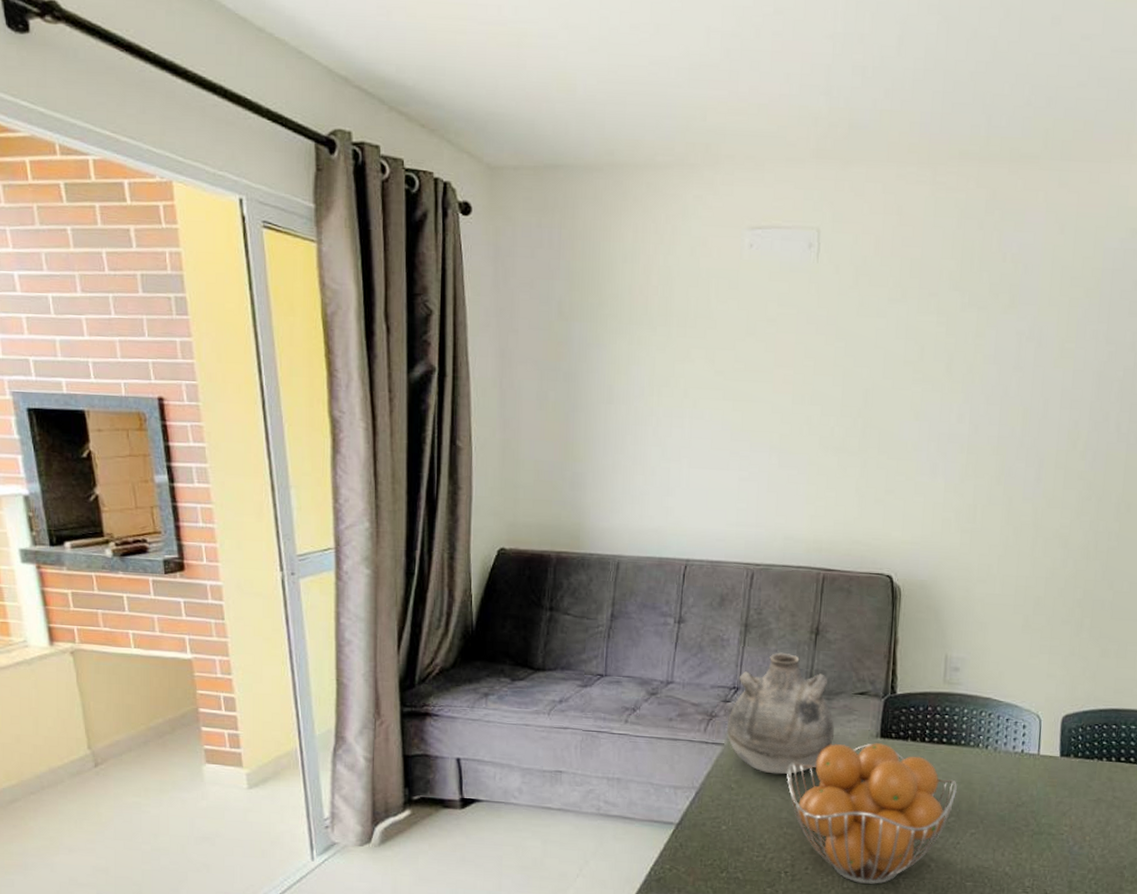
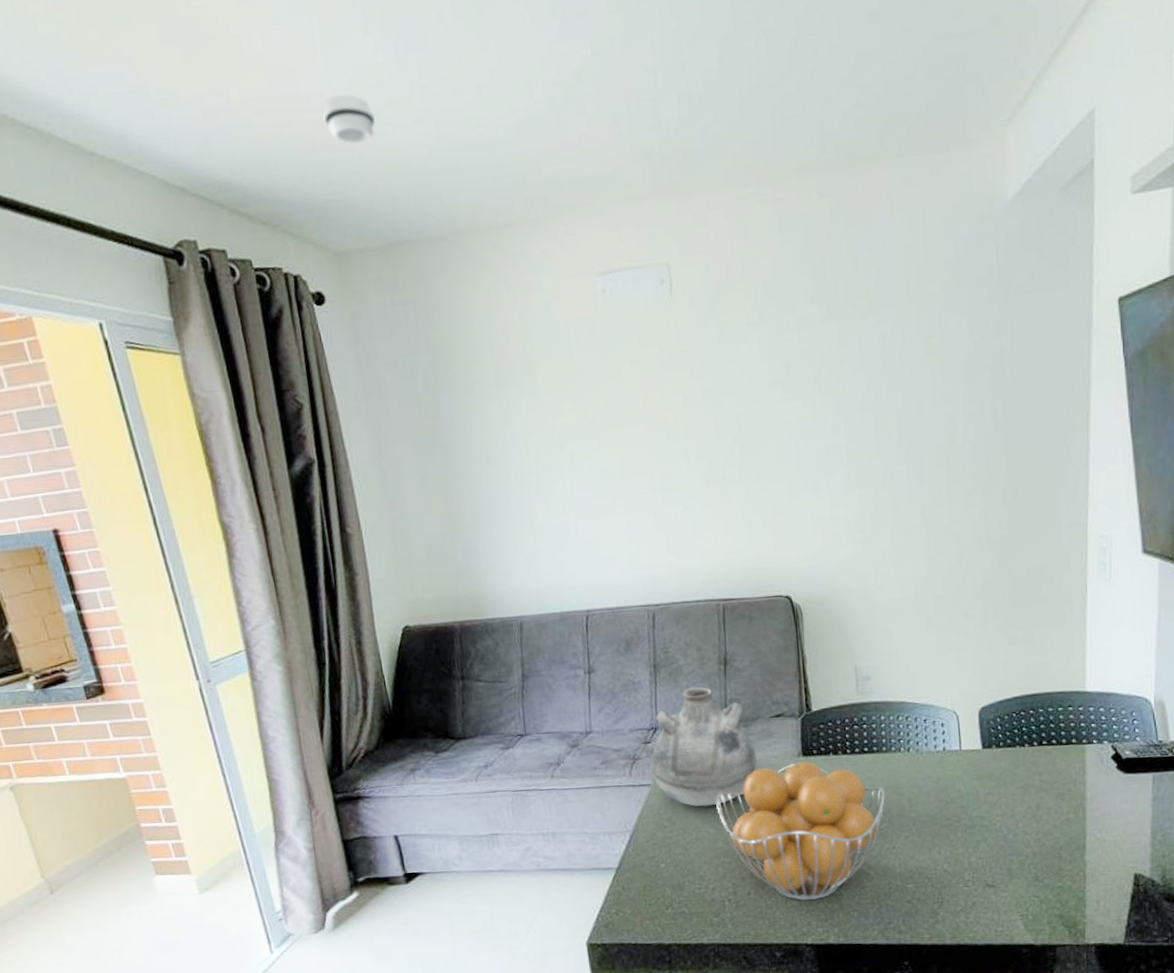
smoke detector: none [498,11,550,63] -> present [323,94,375,144]

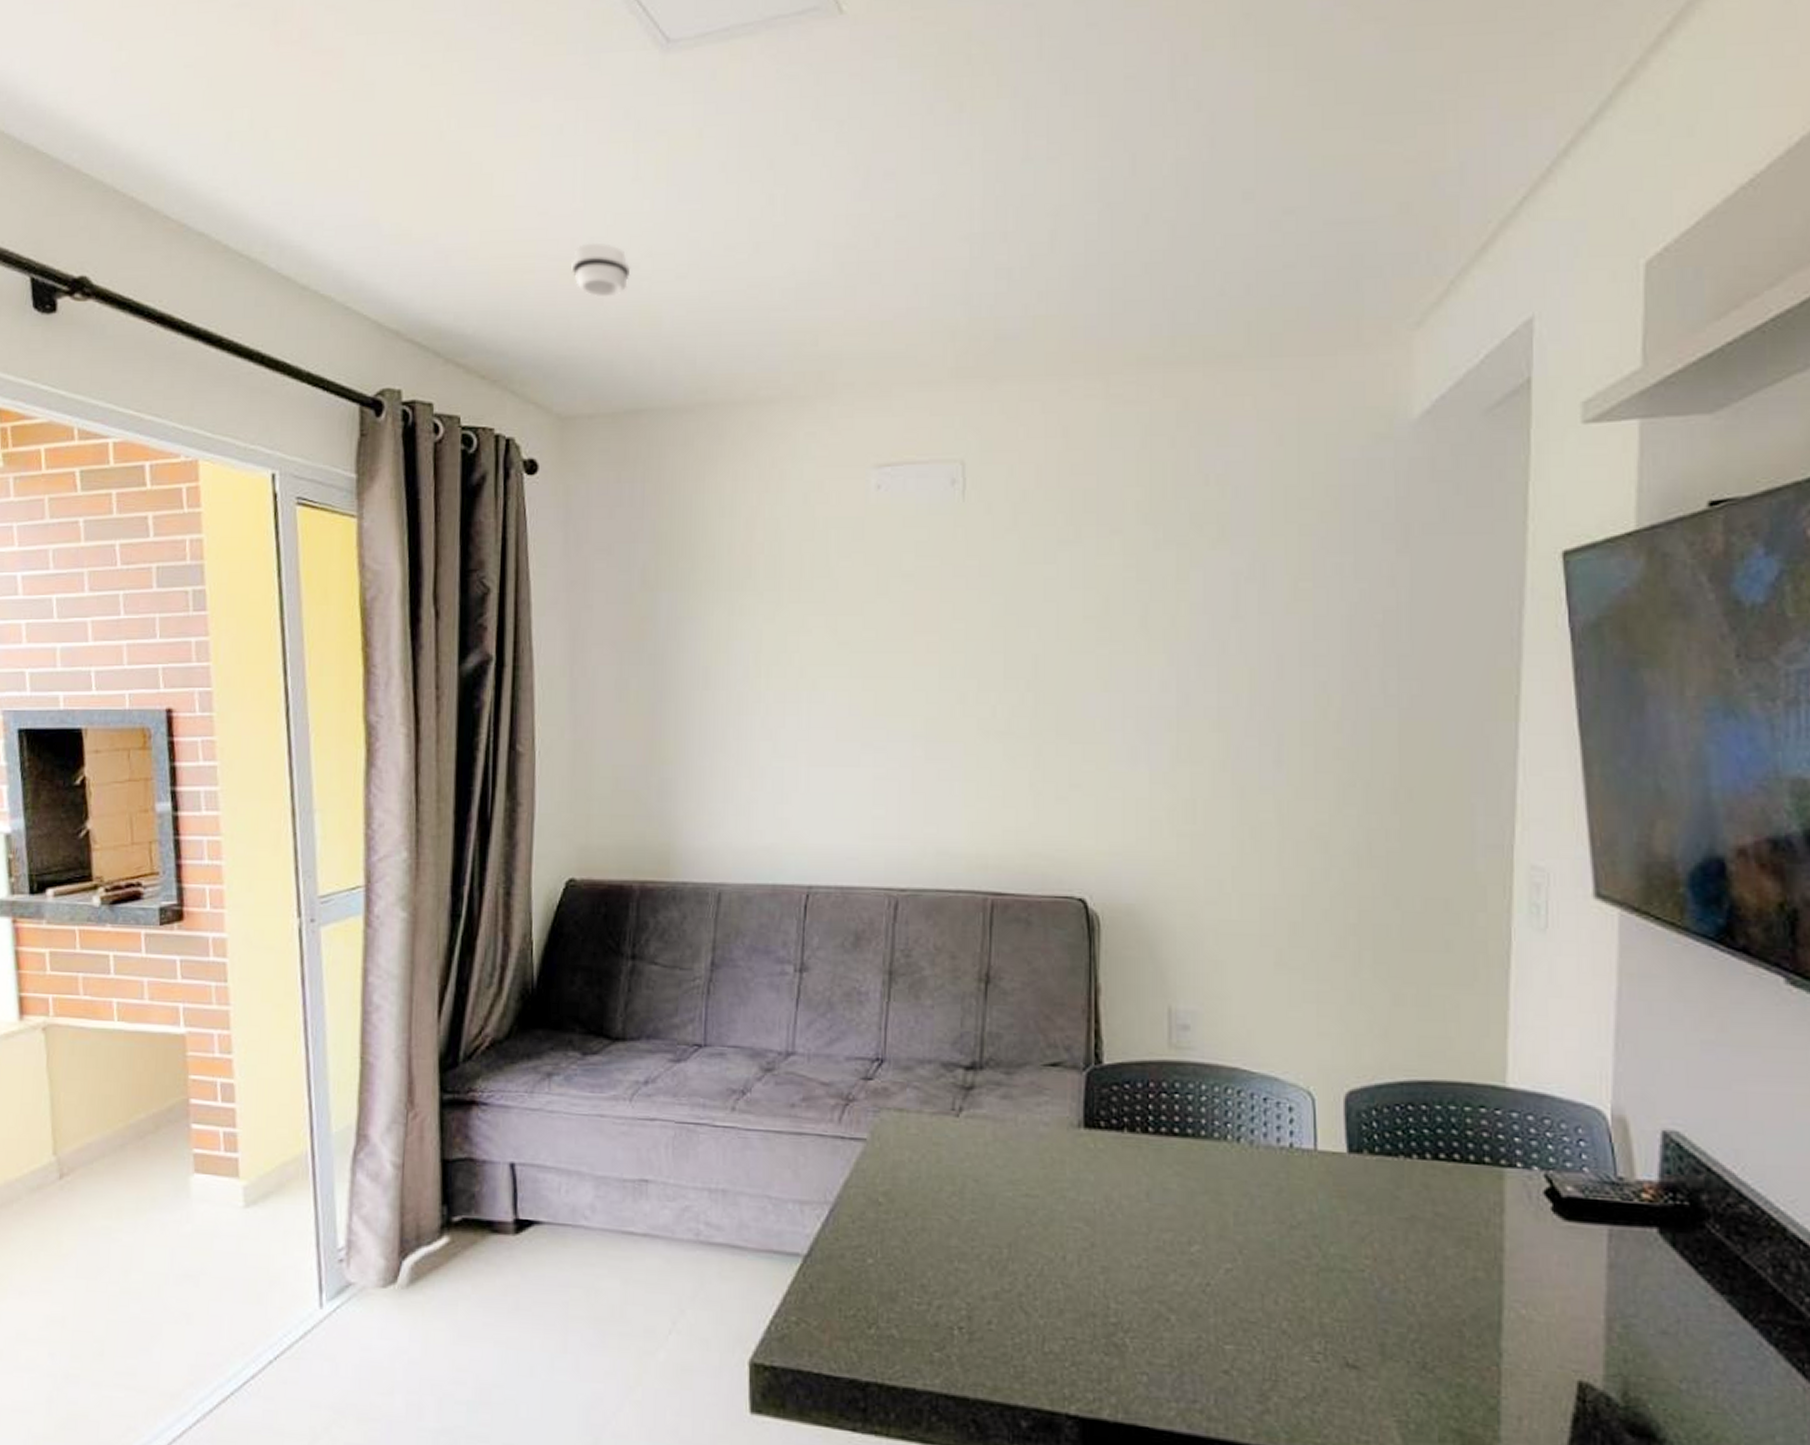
vase: present [651,687,757,807] -> none [870,1008,1018,1183]
fruit basket: present [716,761,885,901] -> none [955,1135,1200,1348]

